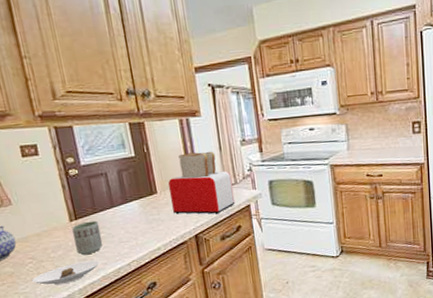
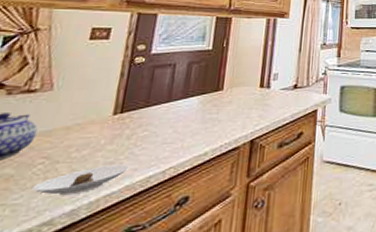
cup: present [72,220,103,256] -> none [106,116,147,158]
toaster: present [168,151,236,215] -> none [233,51,305,119]

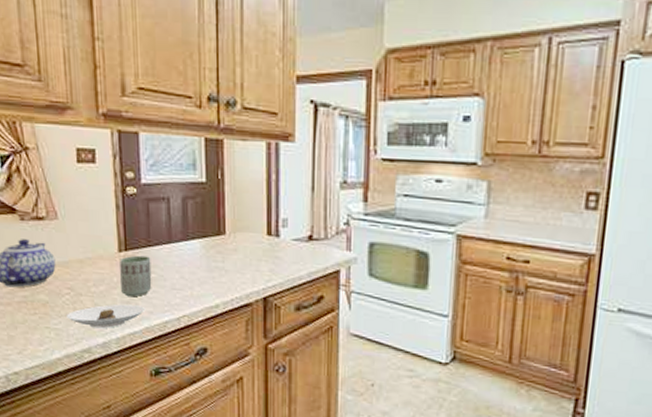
cup: none [106,116,147,158] -> present [120,255,152,297]

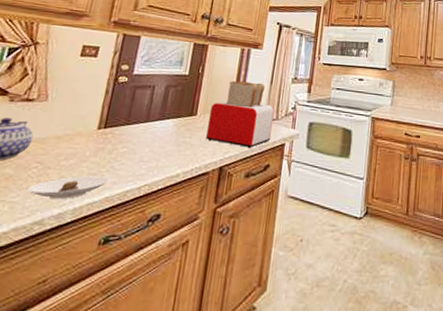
cup: present [120,255,152,297] -> none [90,132,127,170]
toaster: none [240,188,322,276] -> present [205,80,275,149]

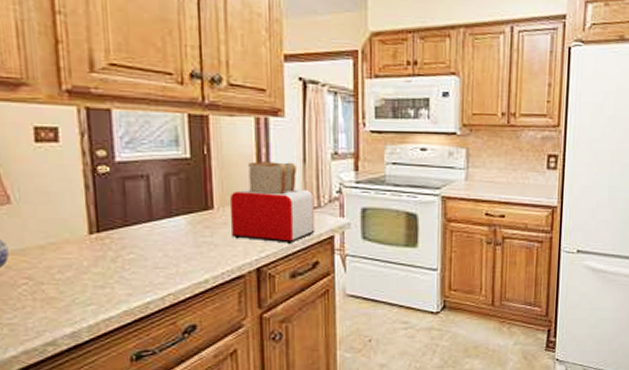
saucer: present [27,176,110,200] -> none [24,289,124,318]

